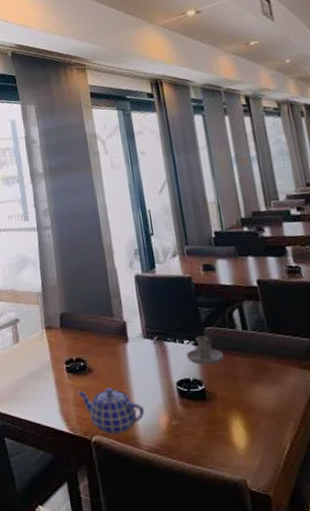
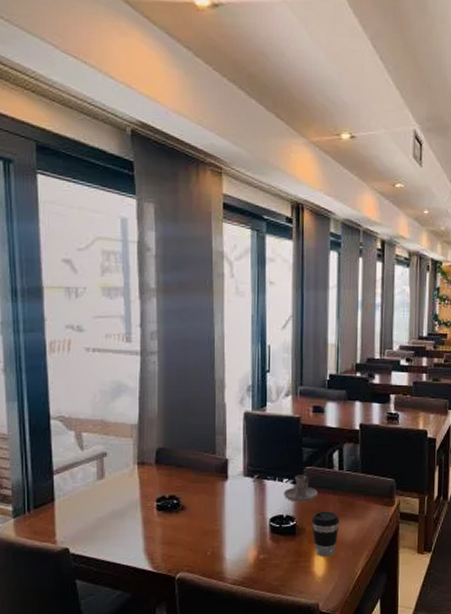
teapot: present [77,387,145,434] -> none [166,525,235,570]
coffee cup: none [221,374,255,426] -> present [311,511,340,557]

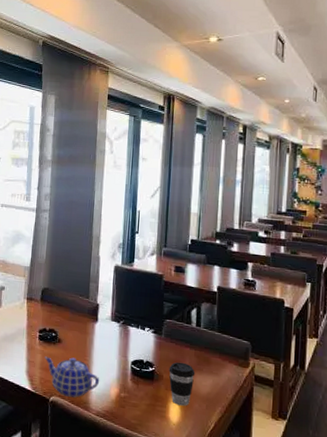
teapot: none [166,525,235,570] -> present [44,356,100,398]
candle holder: present [283,475,318,502] -> none [144,326,176,352]

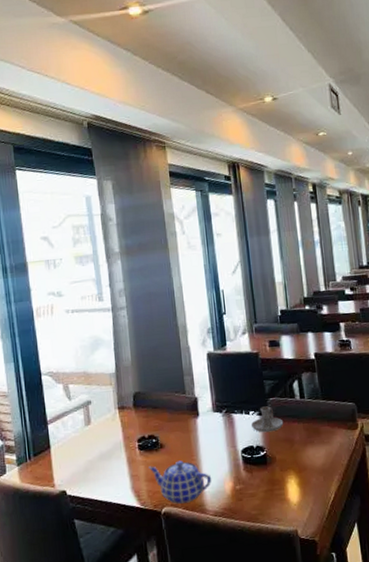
candle holder: none [144,326,176,352] -> present [251,406,284,433]
coffee cup: present [169,362,196,406] -> none [280,438,308,484]

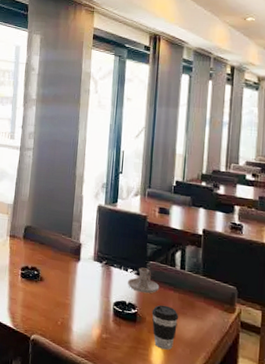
teapot: present [148,460,212,504] -> none [26,294,82,337]
coffee cup: none [280,438,308,484] -> present [152,304,179,350]

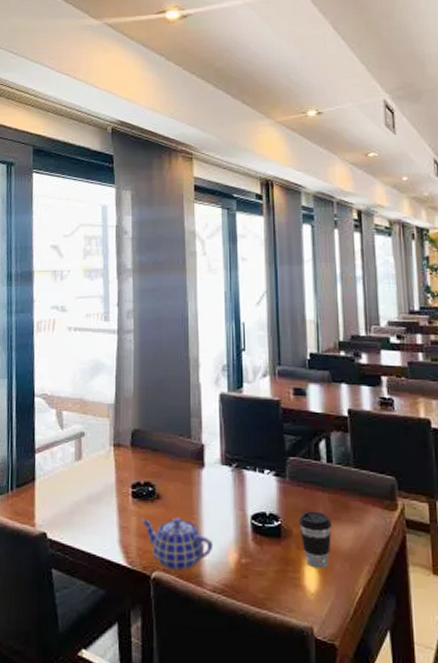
teapot: none [26,294,82,337] -> present [141,517,214,570]
candle holder: present [127,267,160,294] -> none [264,466,305,499]

